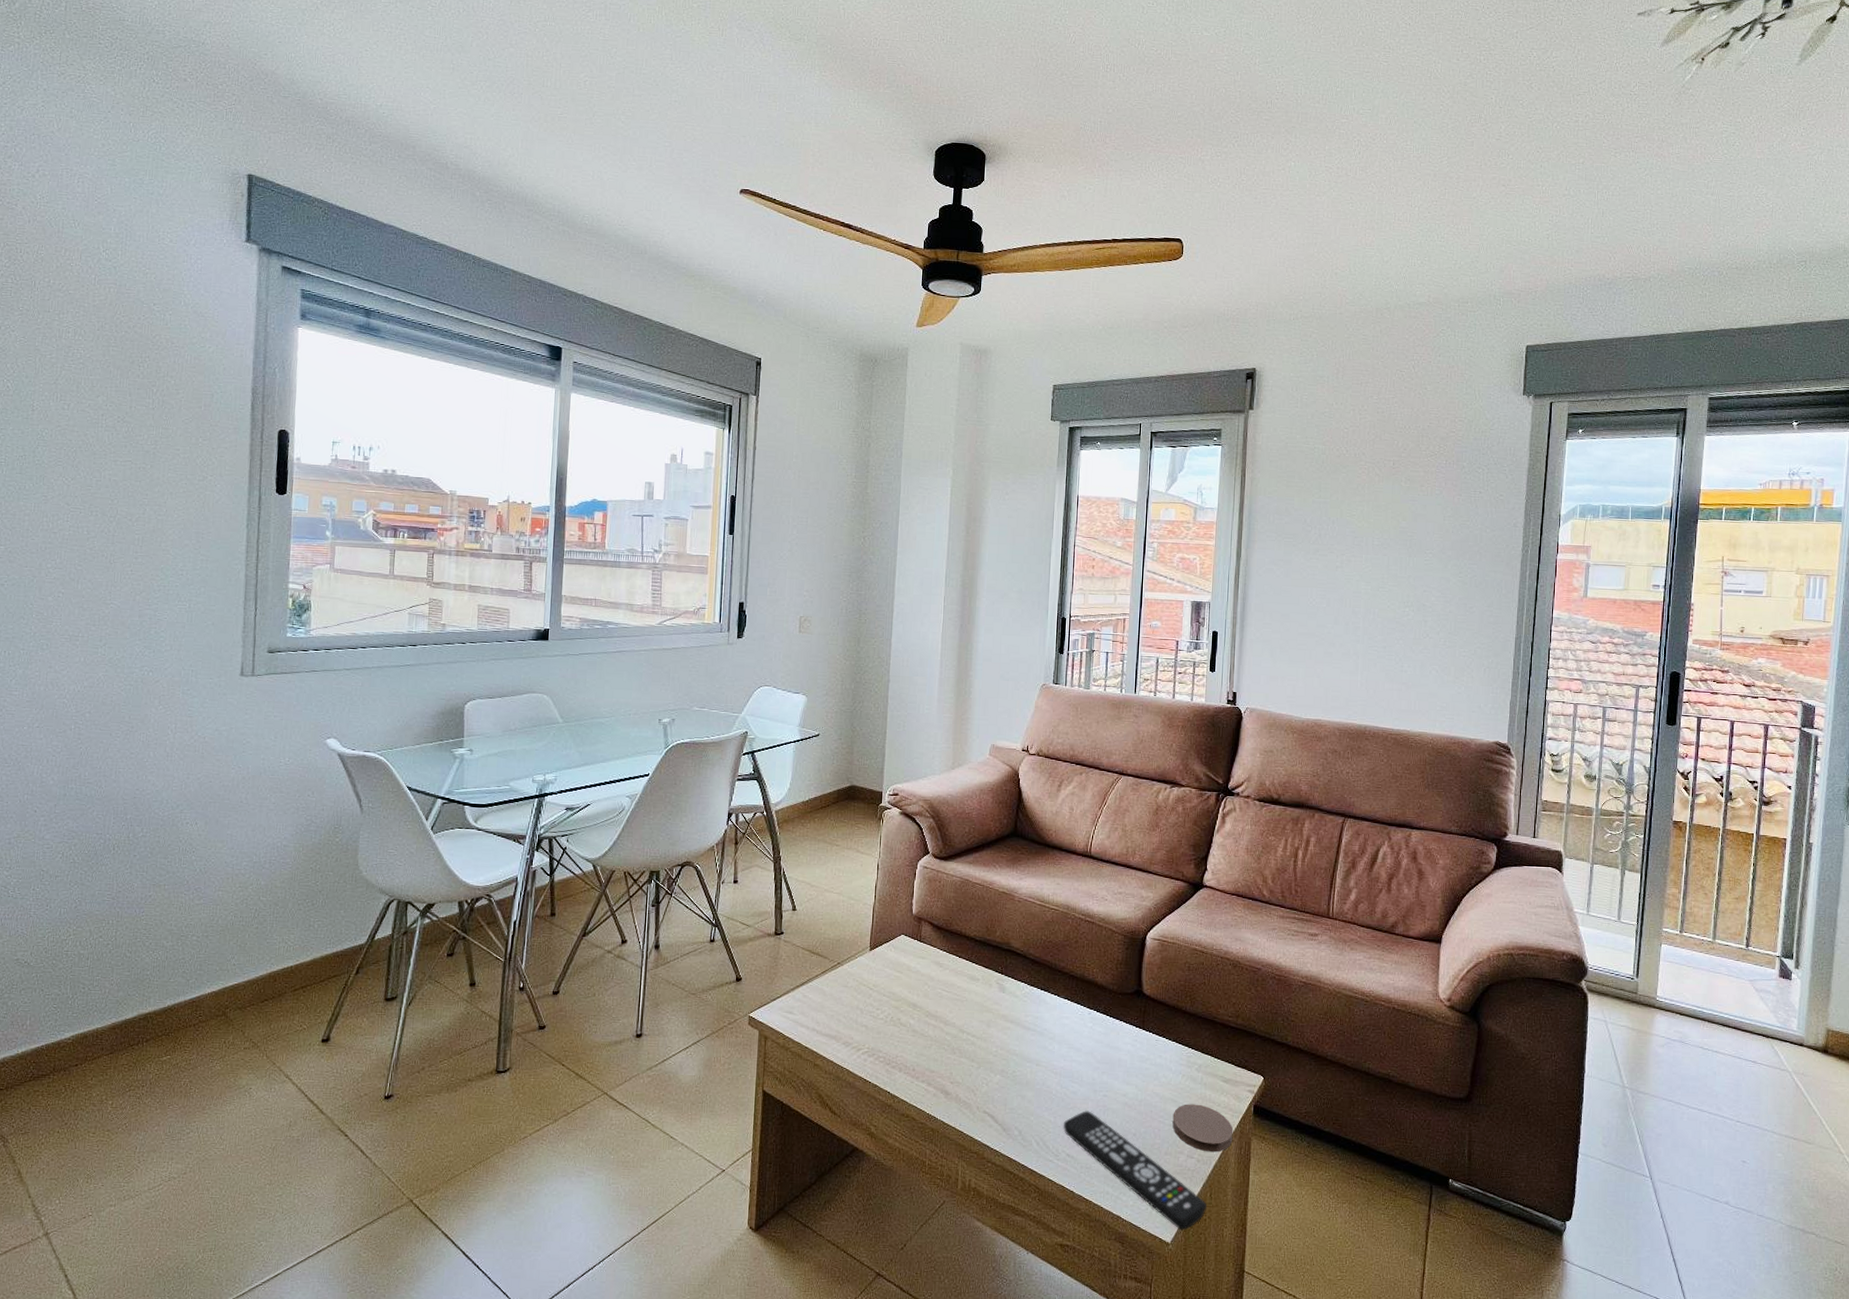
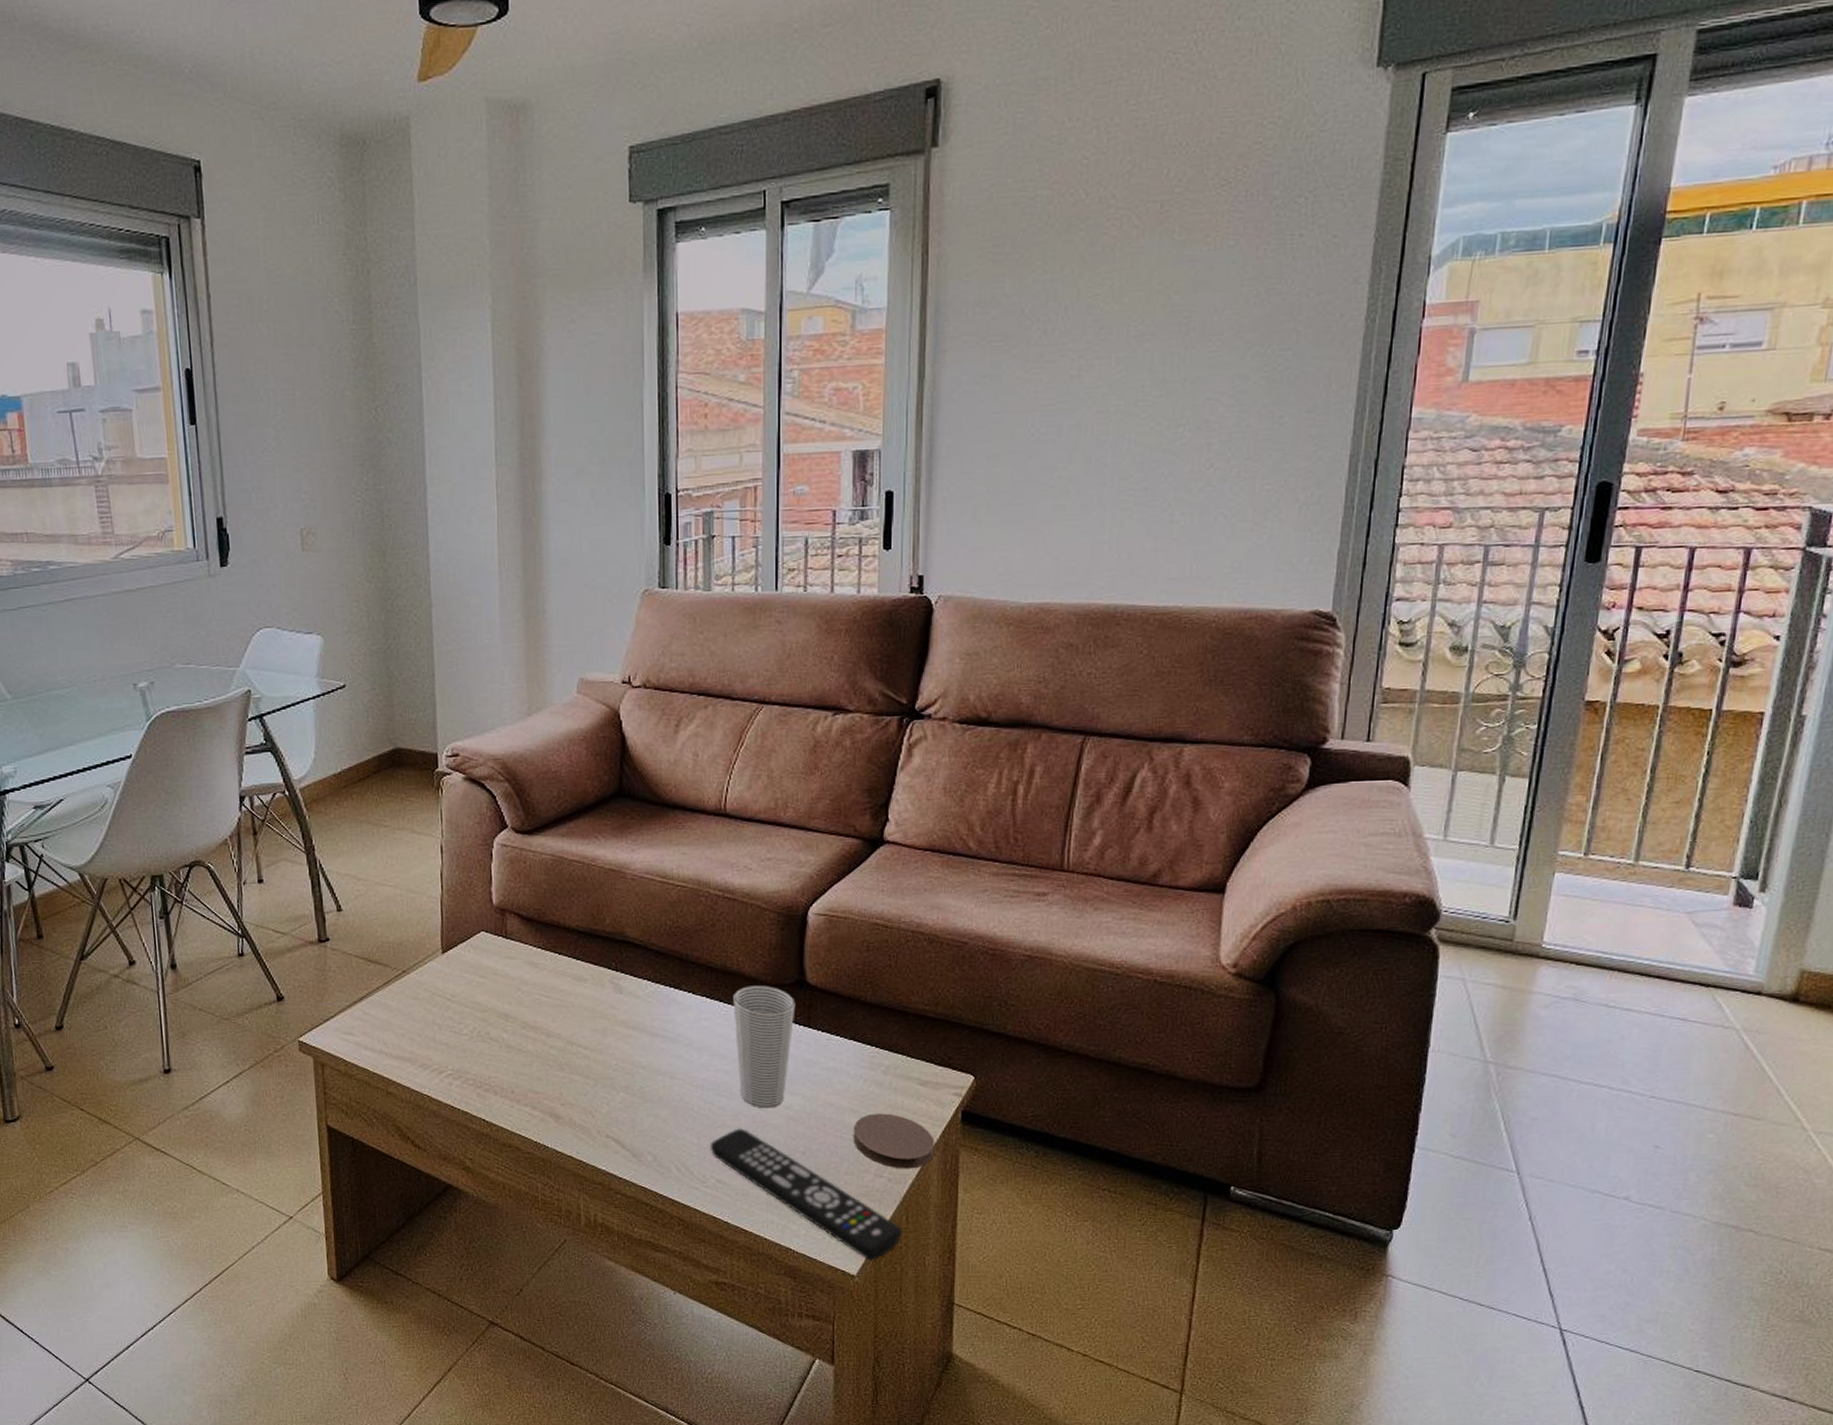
cup: none [1087,992,1134,1095] -> present [733,985,796,1109]

